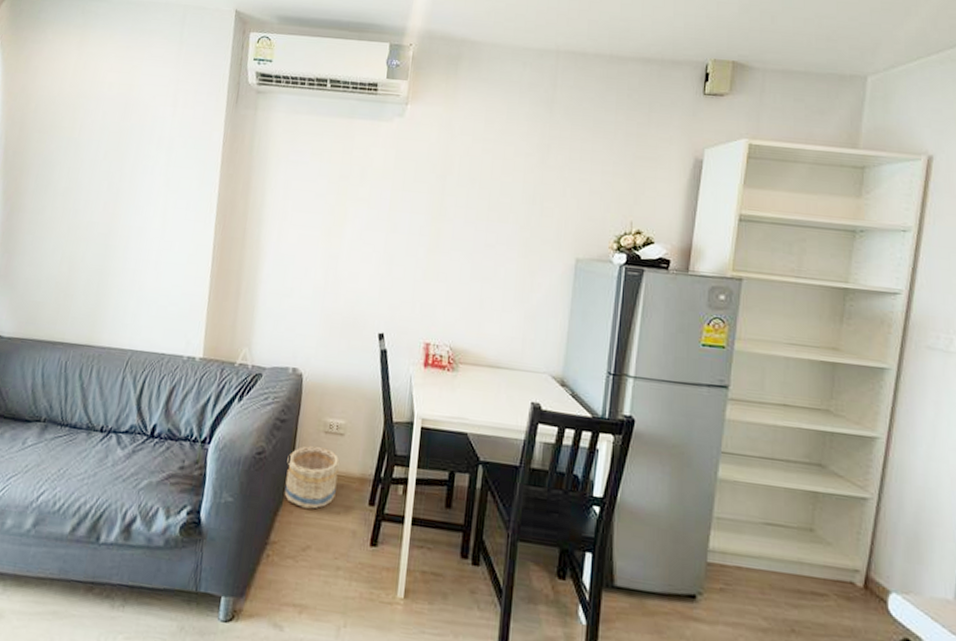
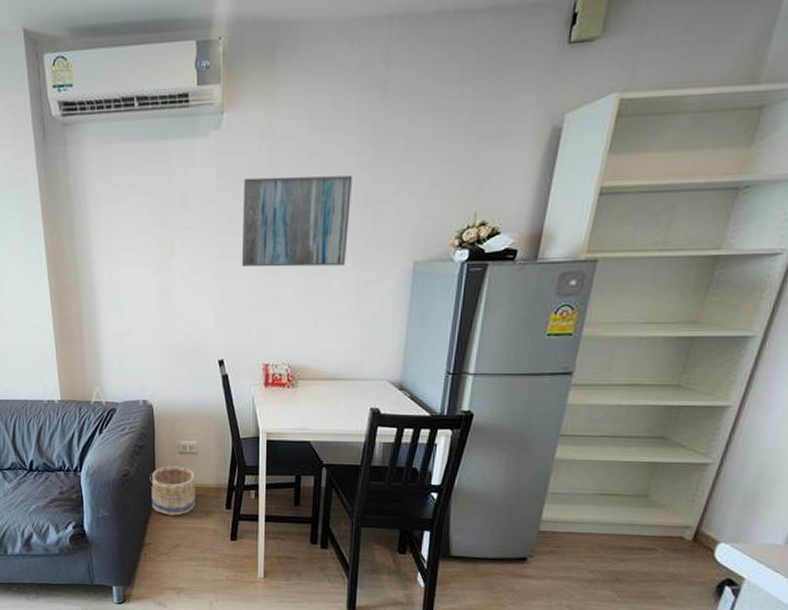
wall art: none [411,162,521,254] -> present [241,175,352,267]

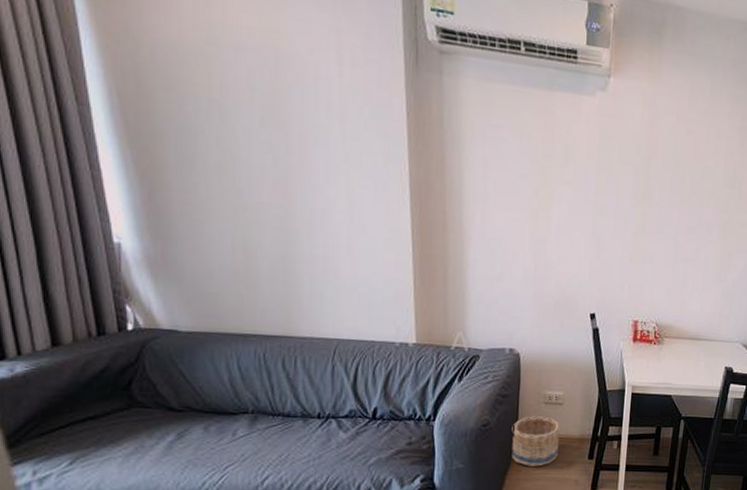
wall art: present [241,175,352,267] -> none [618,143,722,237]

